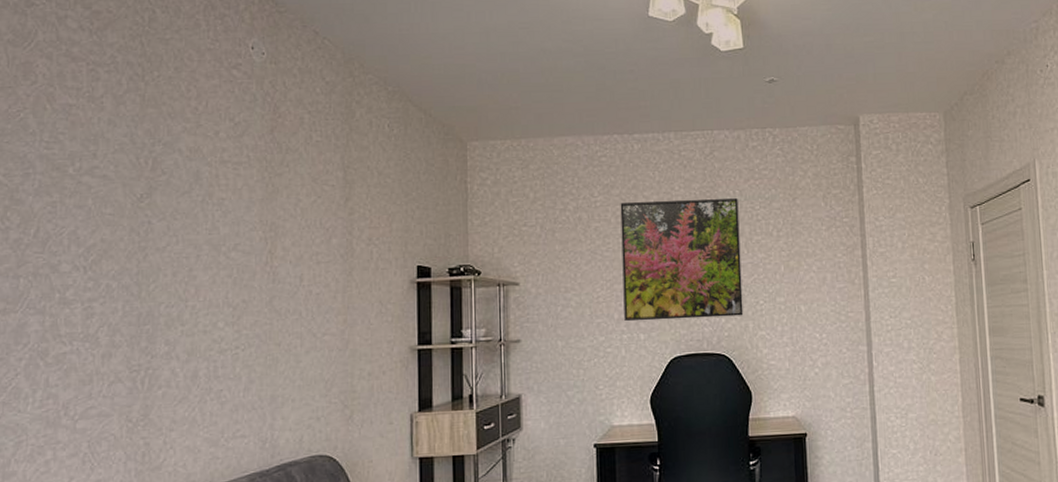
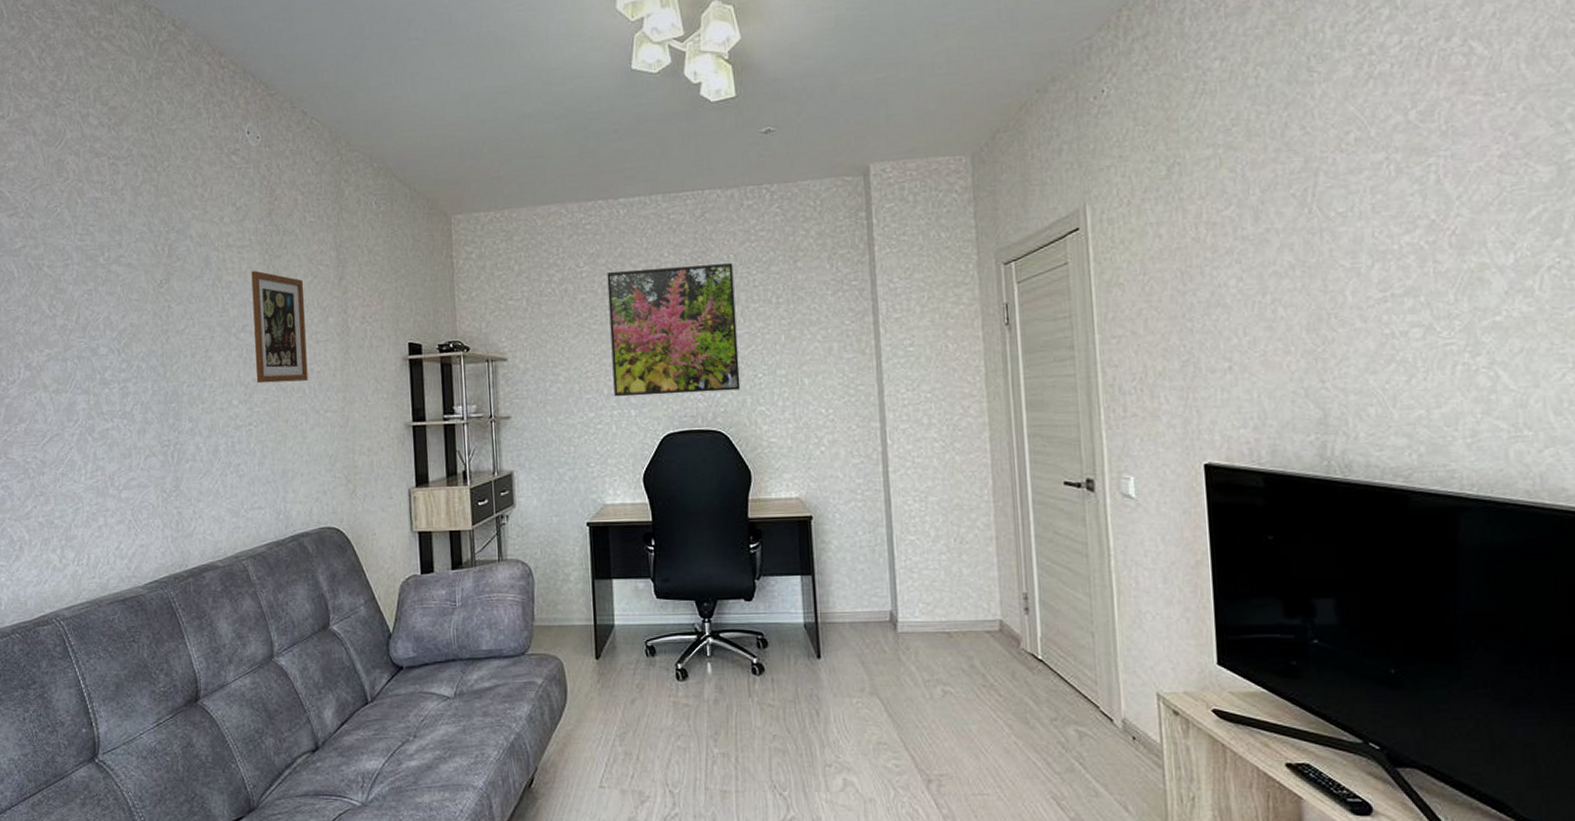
picture frame: none [246,188,306,305] -> present [251,270,308,384]

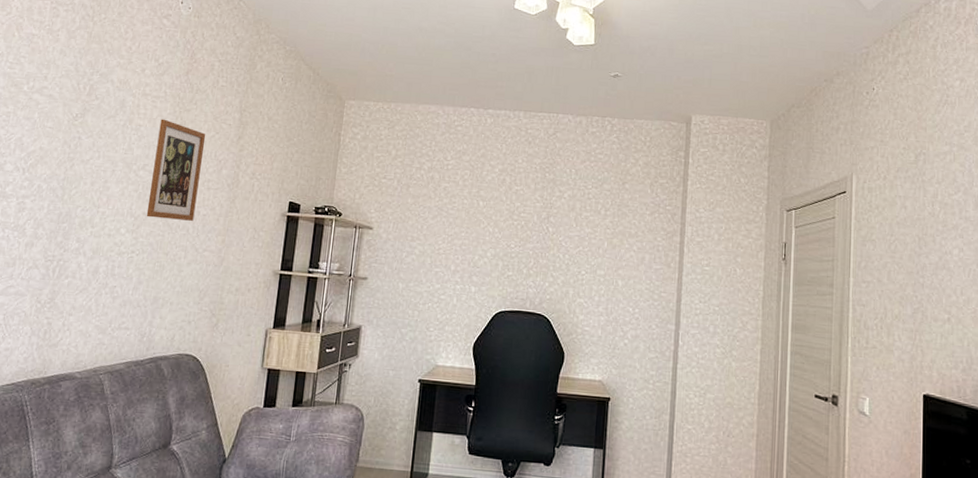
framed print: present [607,263,741,397] -> none [459,168,573,283]

